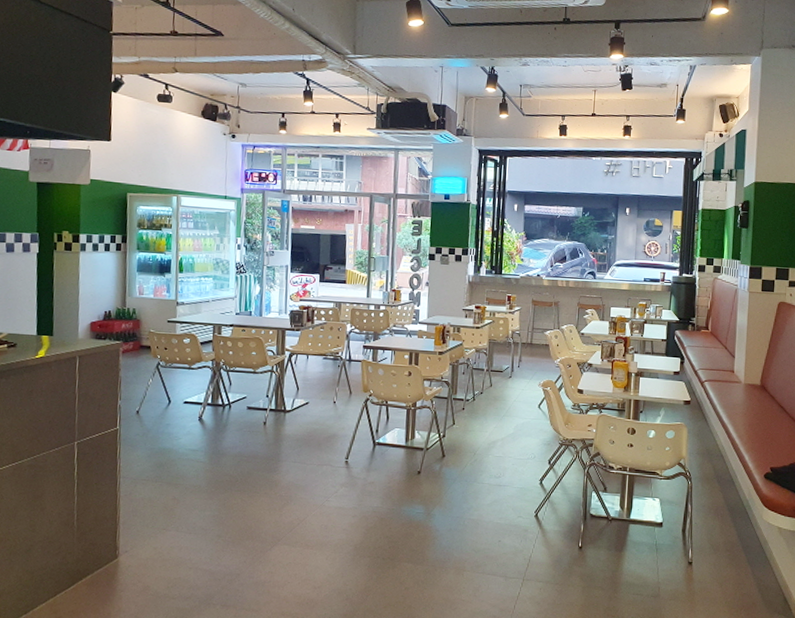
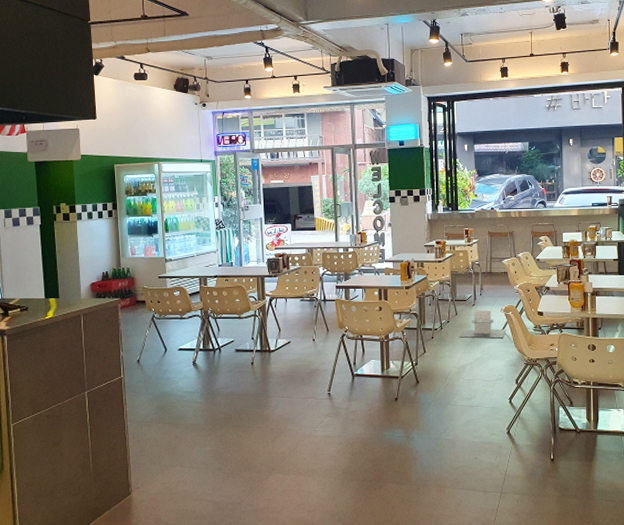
trash bin: none [493,382,543,415] -> present [460,310,506,339]

